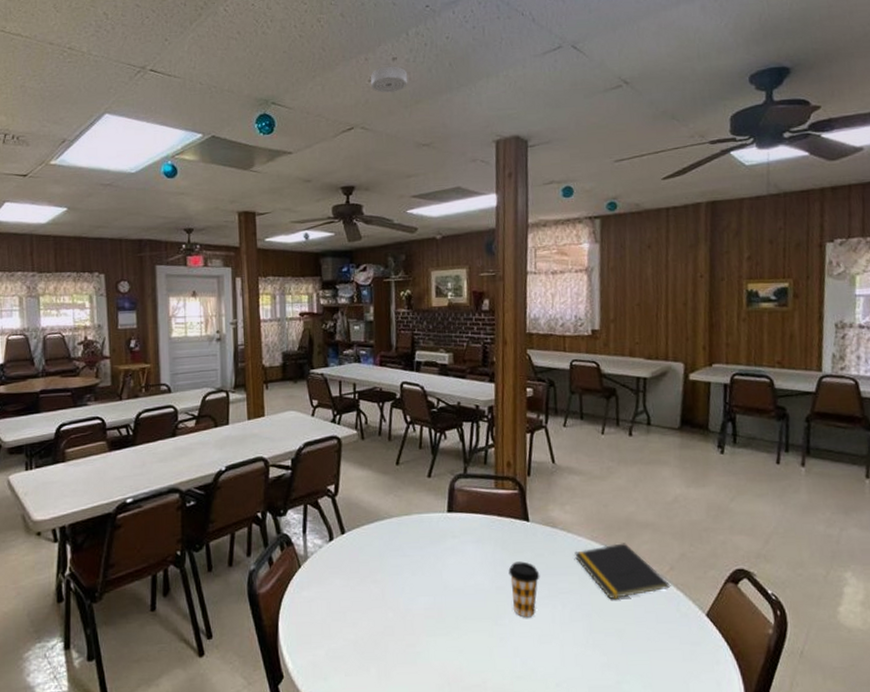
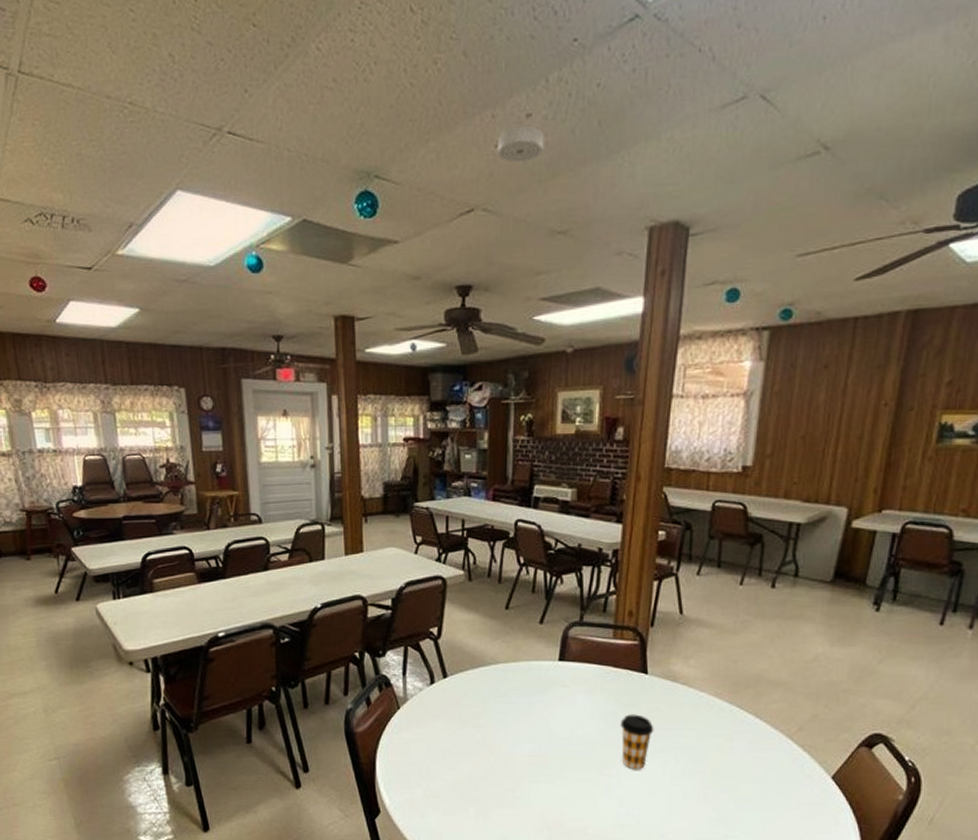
notepad: present [575,543,670,600] -> none [694,701,796,758]

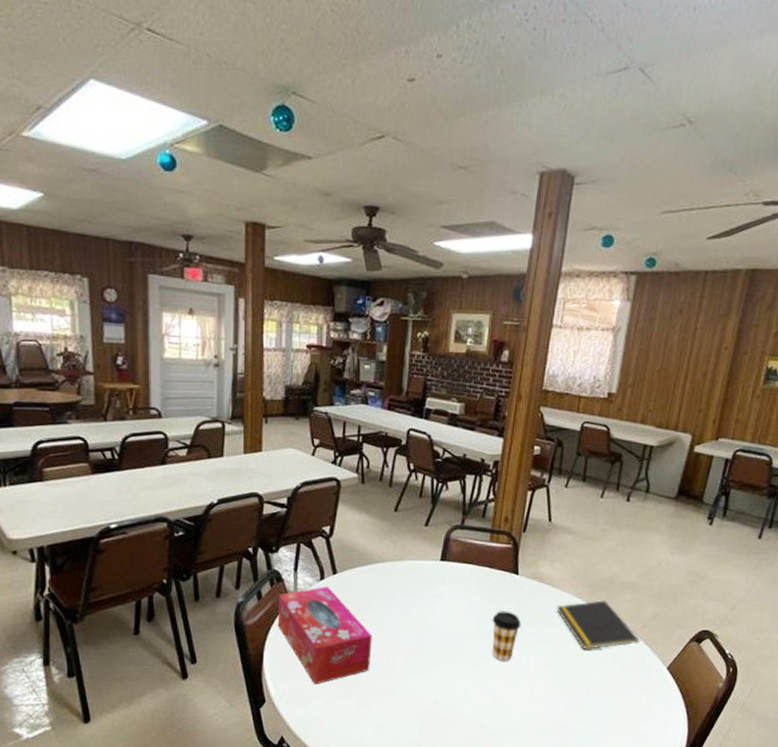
tissue box: none [388,690,489,795] -> present [277,586,373,685]
smoke detector: present [496,125,545,163] -> none [408,64,453,99]
notepad: none [694,701,796,758] -> present [557,600,640,650]

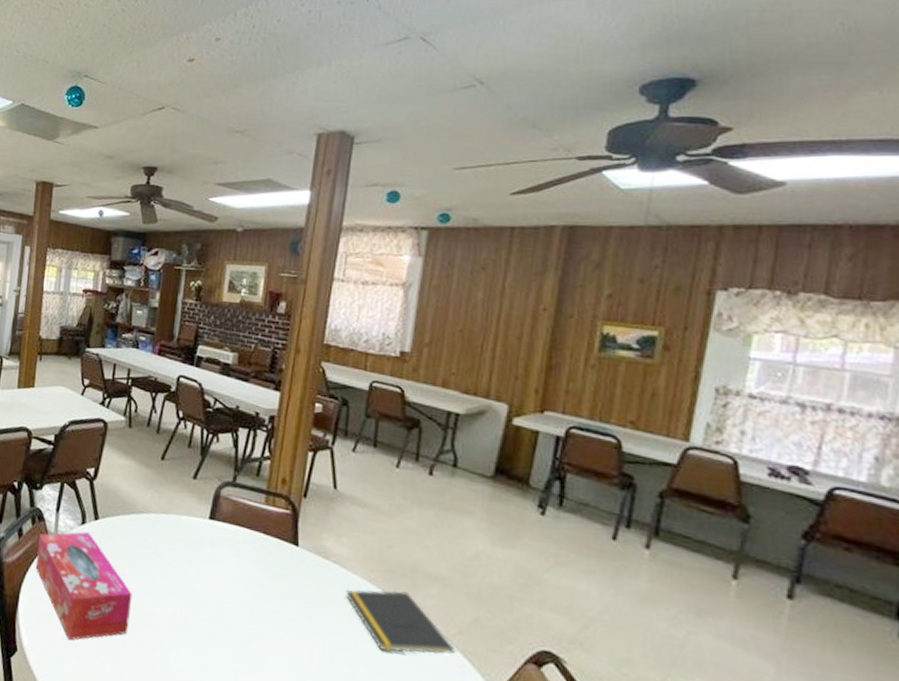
coffee cup: present [492,611,522,661] -> none [267,586,303,650]

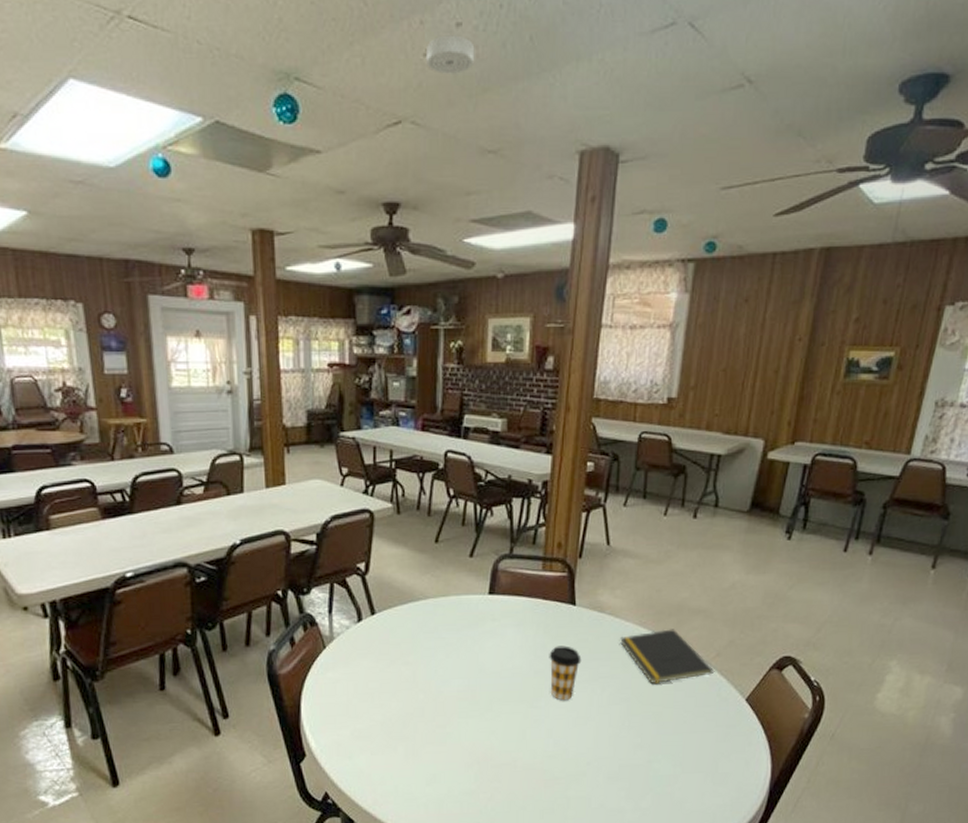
tissue box: present [35,531,133,641] -> none [313,628,418,735]
smoke detector: none [188,47,230,74] -> present [425,35,475,74]
coffee cup: none [267,586,303,650] -> present [549,645,582,701]

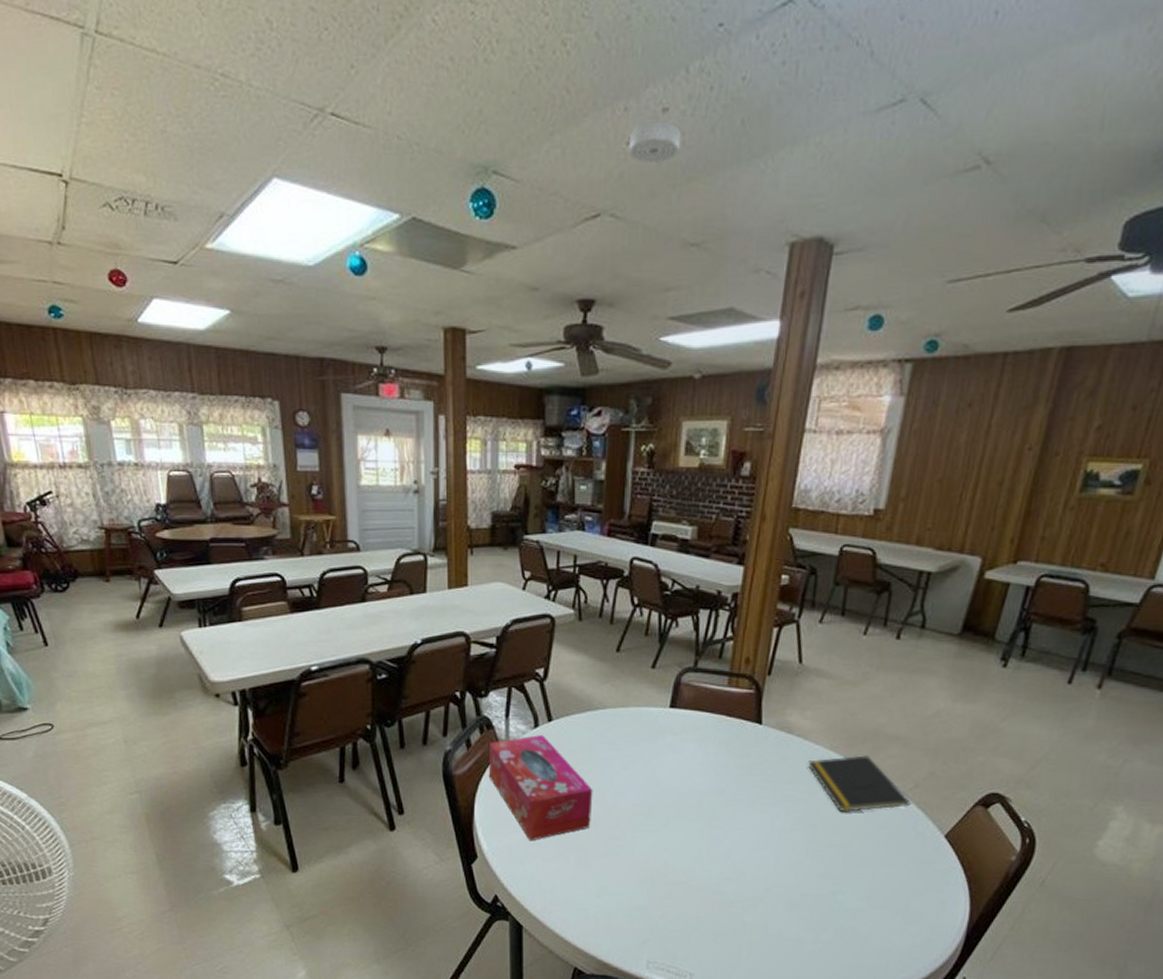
tissue box: none [313,628,418,735] -> present [488,734,593,841]
coffee cup: present [549,645,582,701] -> none [730,765,766,823]

